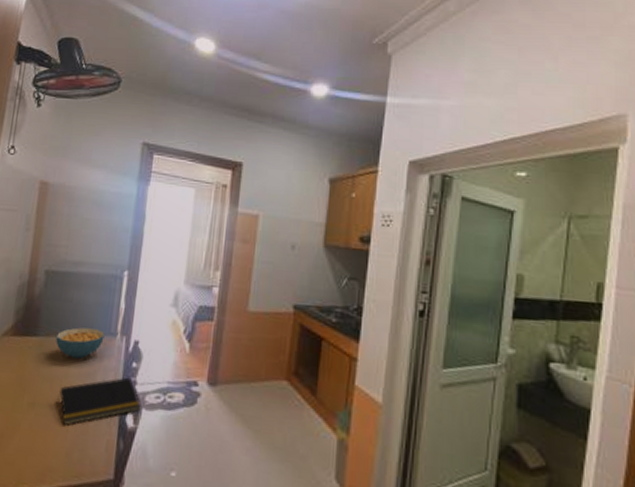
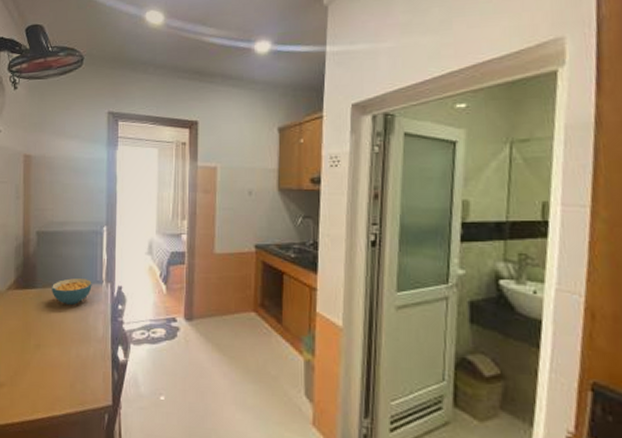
notepad: present [57,377,141,426] -> none [58,318,129,362]

